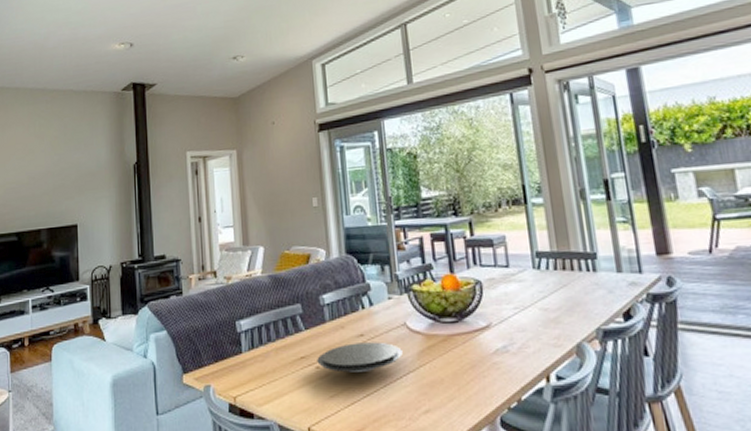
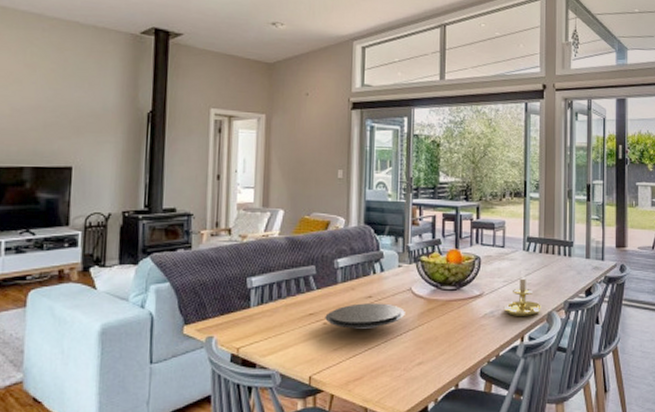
candle holder: none [518,290,567,351] -> present [503,268,541,316]

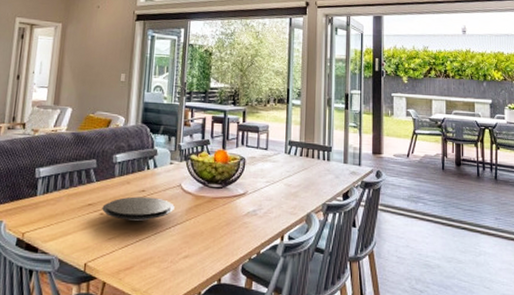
candle holder: present [503,268,541,316] -> none [265,170,301,216]

